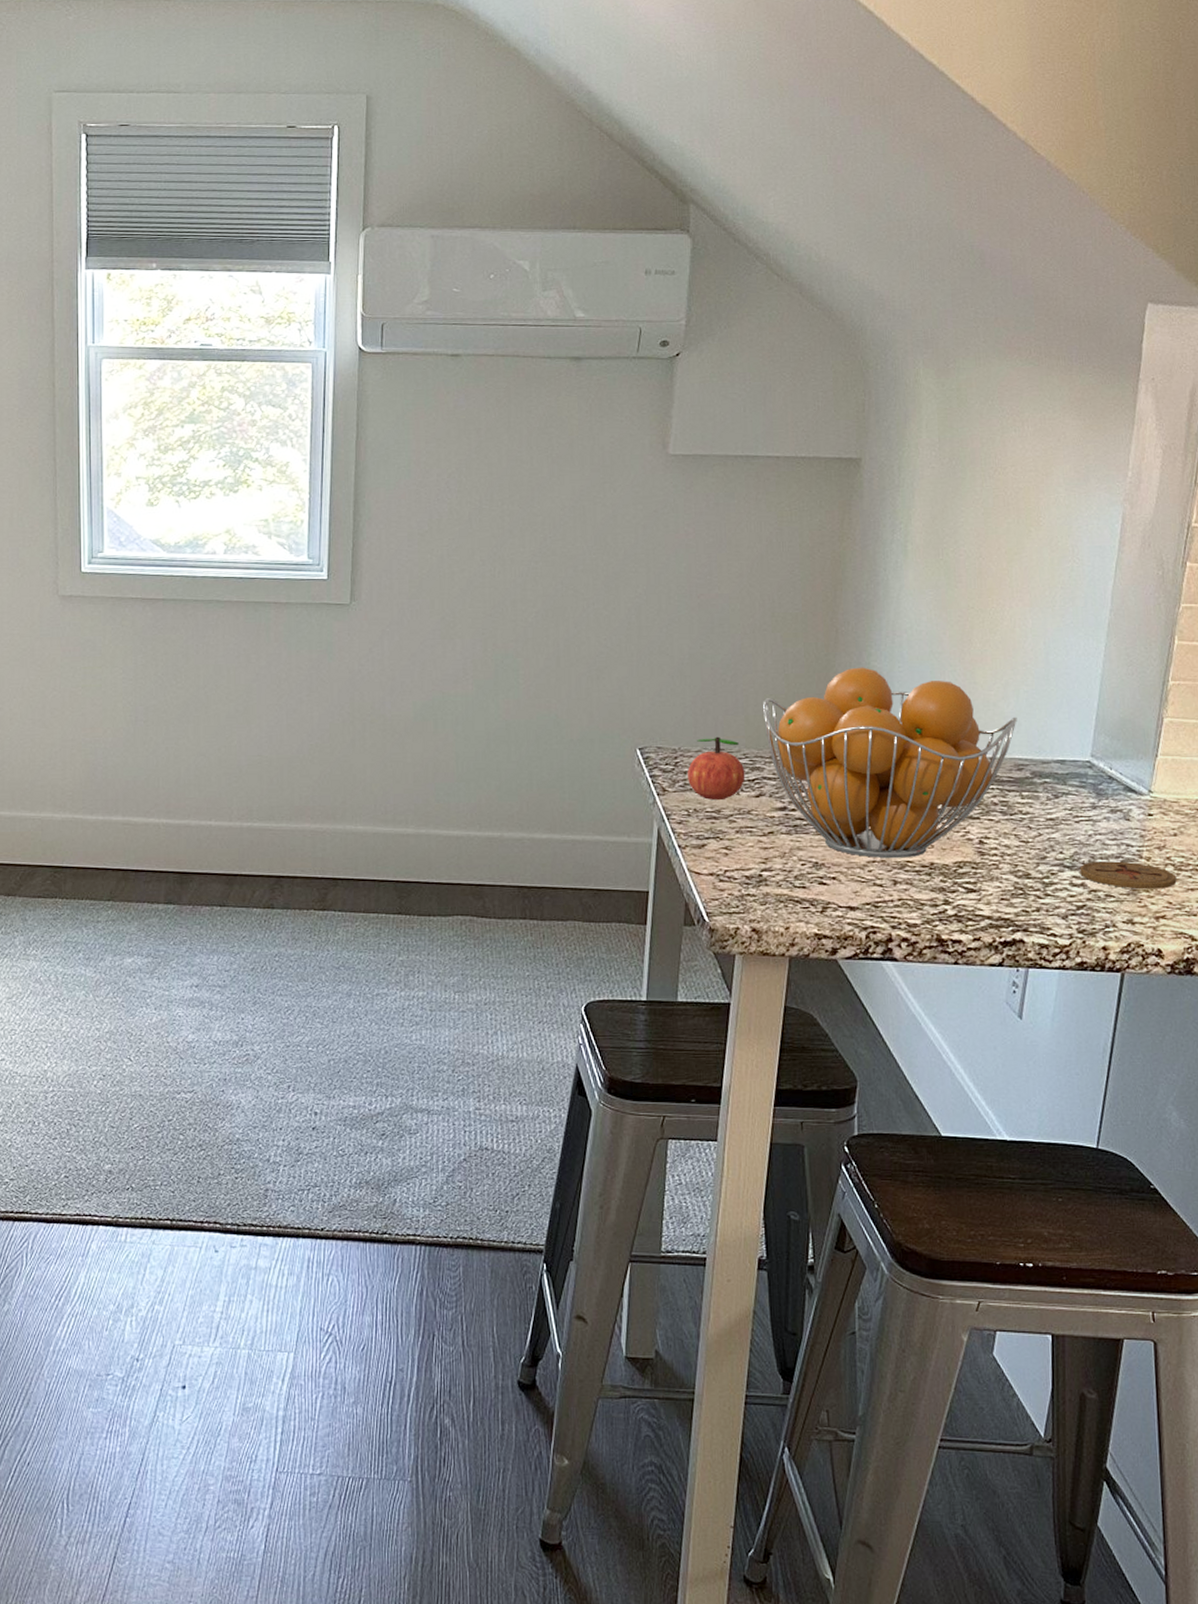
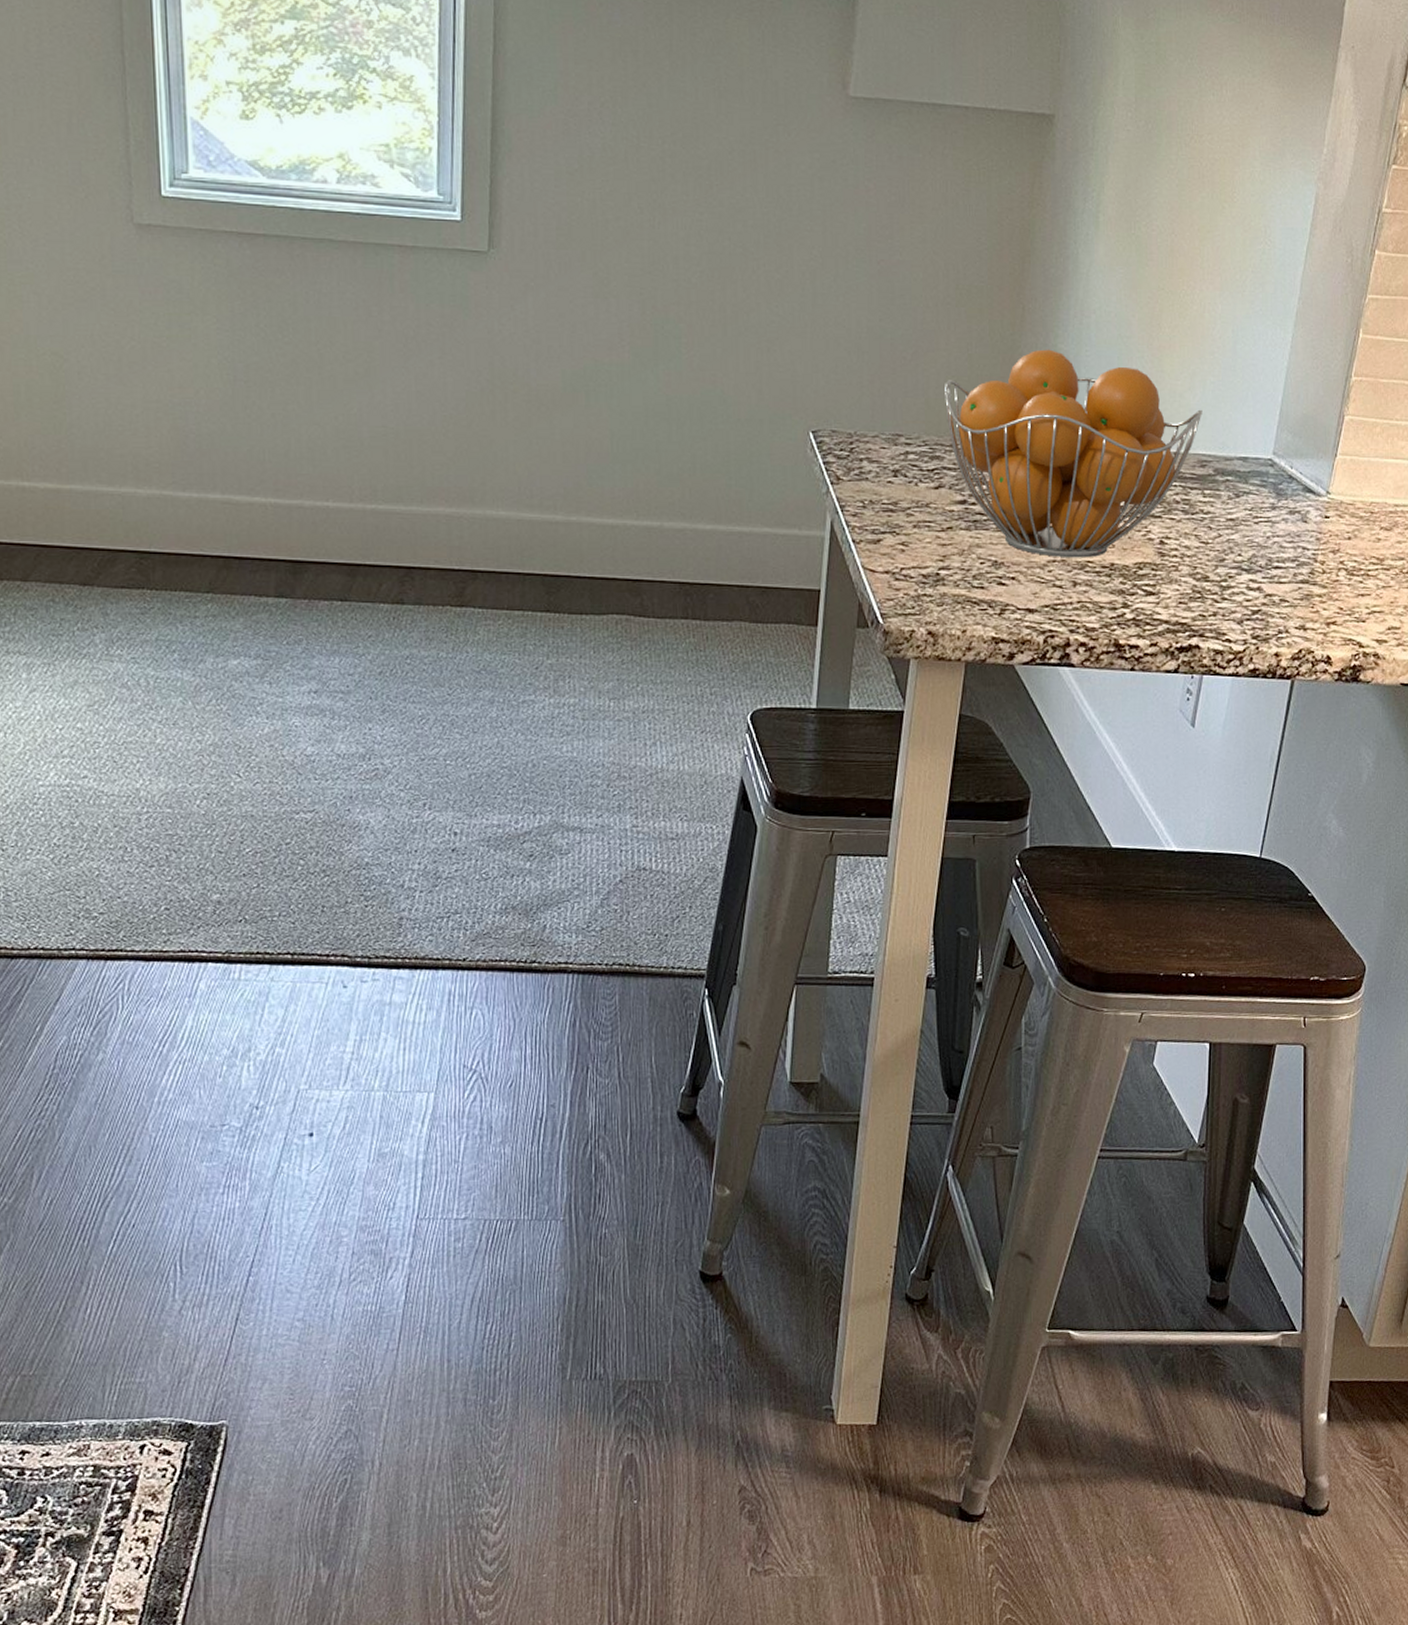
apple: present [687,736,745,801] -> none [862,420,924,492]
coaster: present [1079,861,1177,890] -> none [1257,565,1348,594]

